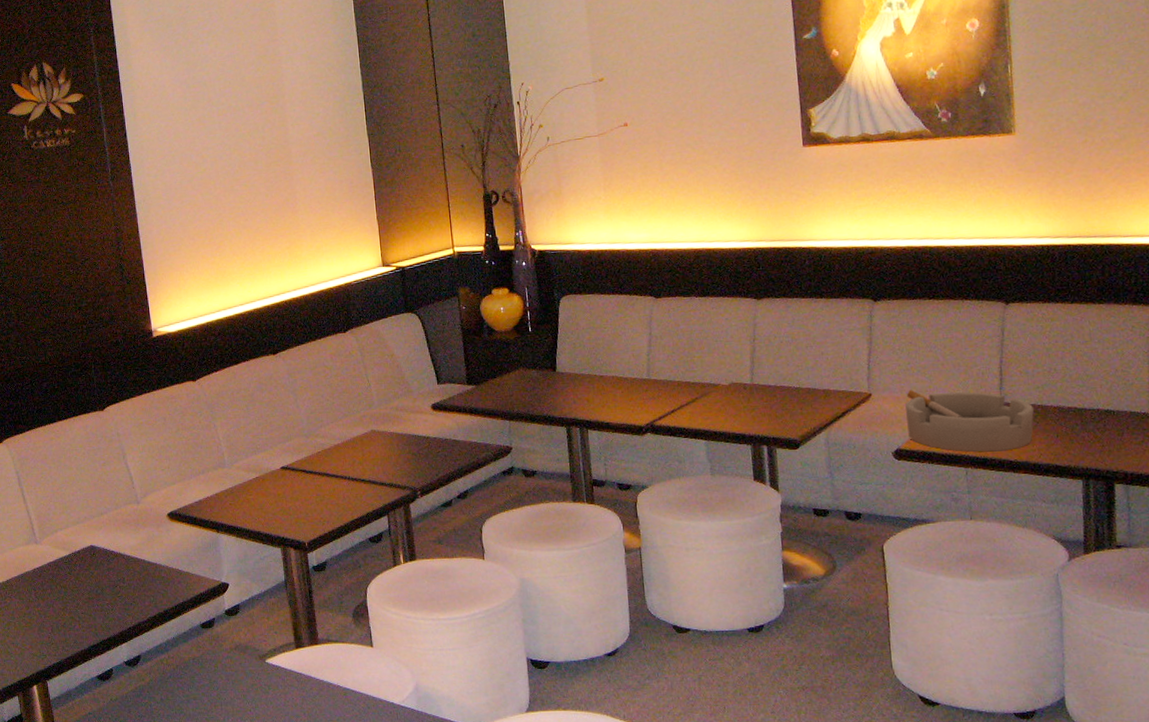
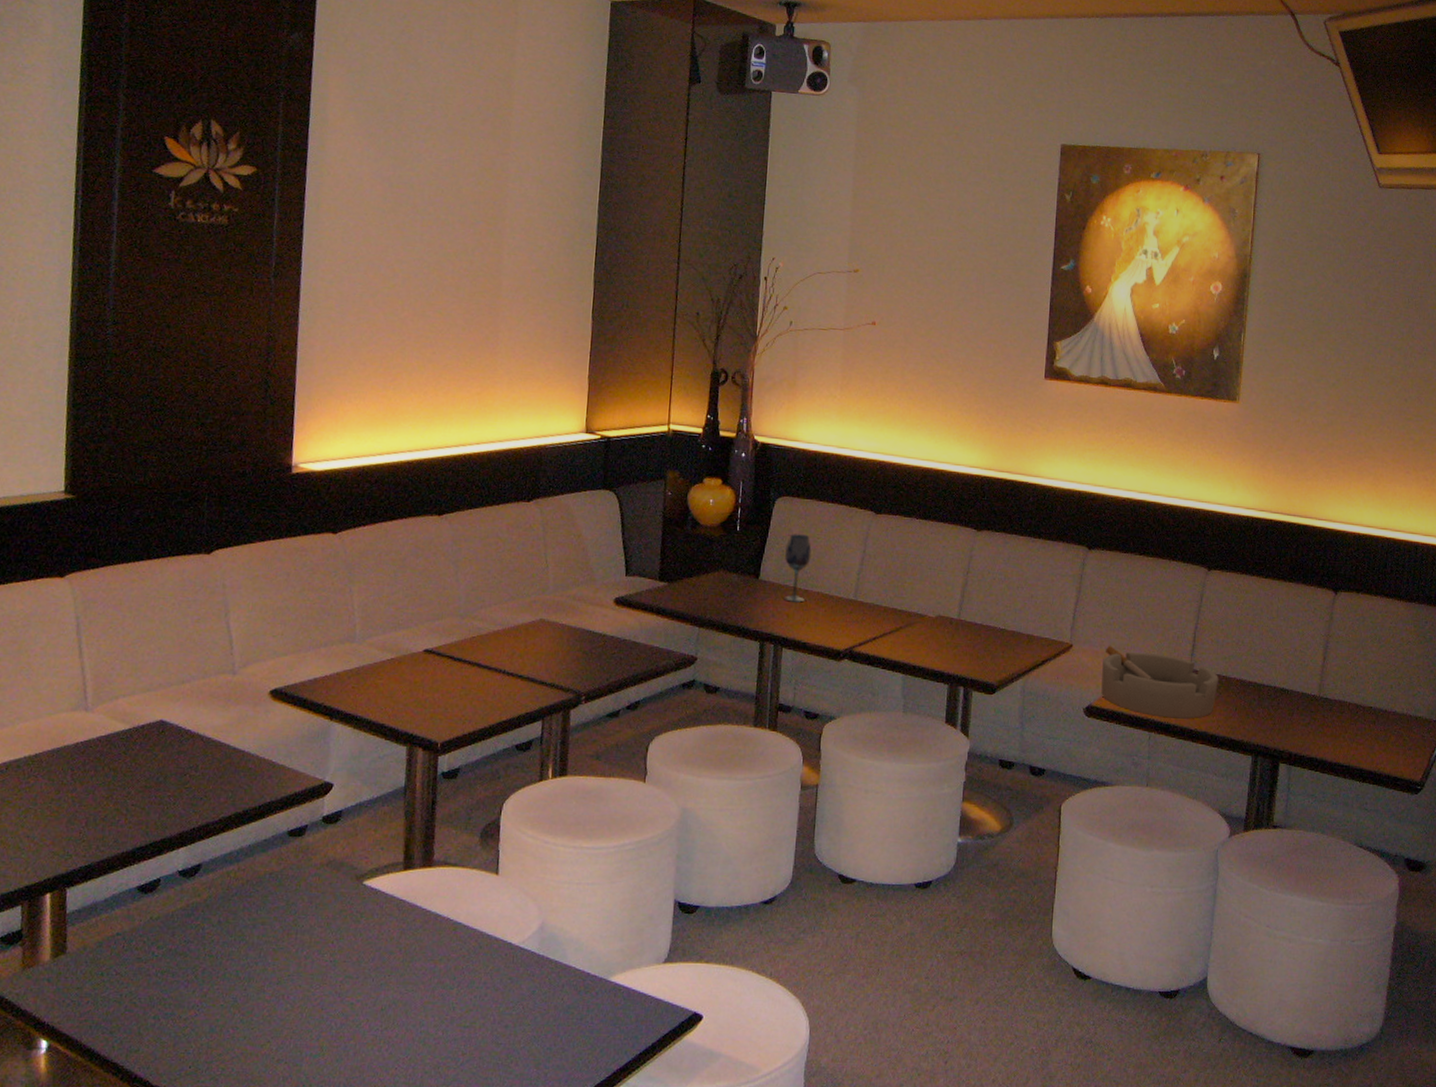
wineglass: none [576,326,602,389] -> present [782,534,812,603]

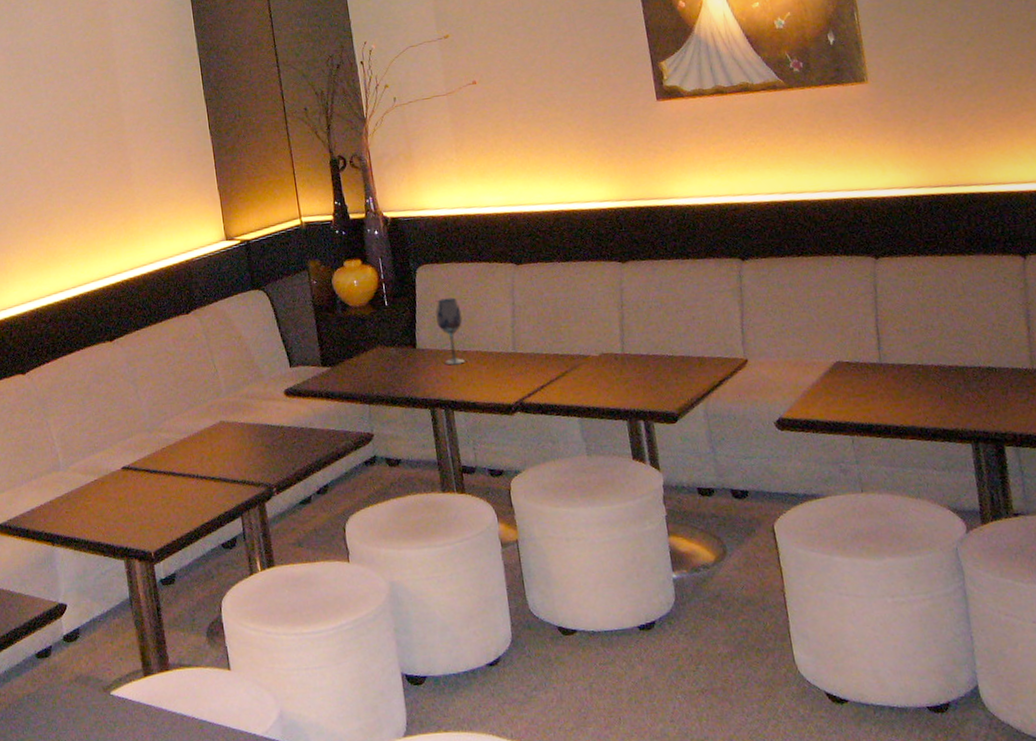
ashtray: present [1101,645,1218,719] -> none [783,353,917,418]

